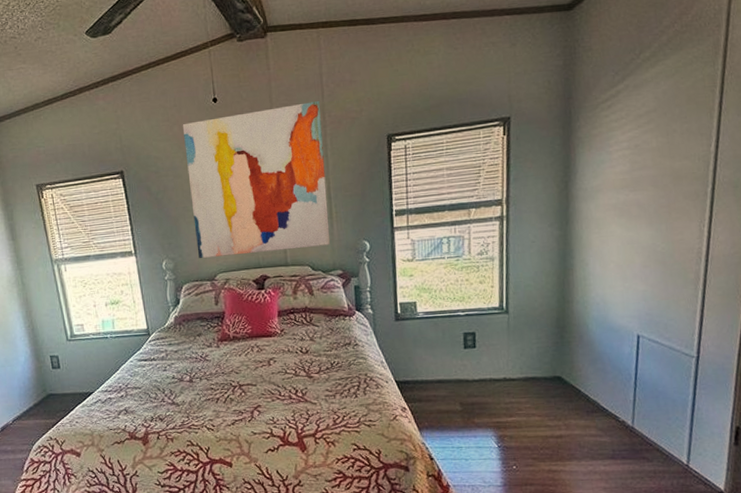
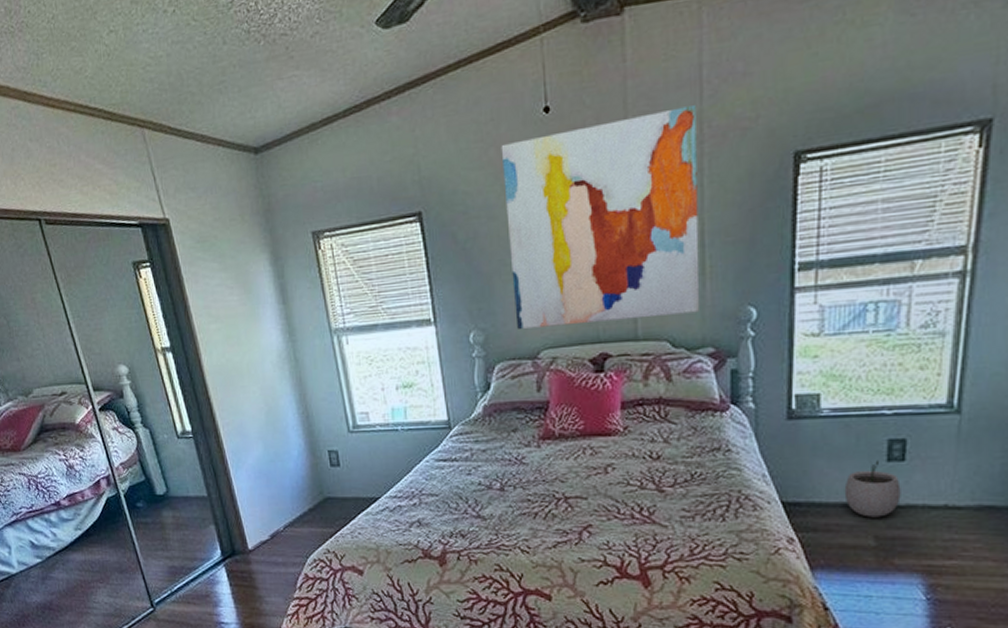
plant pot: none [437,348,475,390] -> present [844,460,901,518]

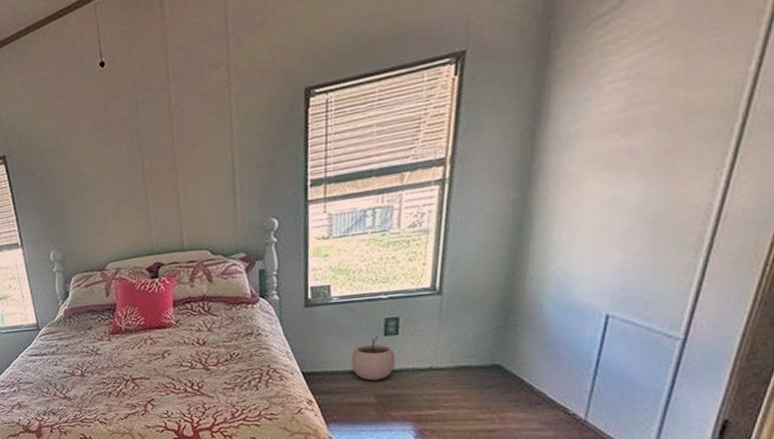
wall art: present [501,105,700,329] -> none [66,53,233,247]

